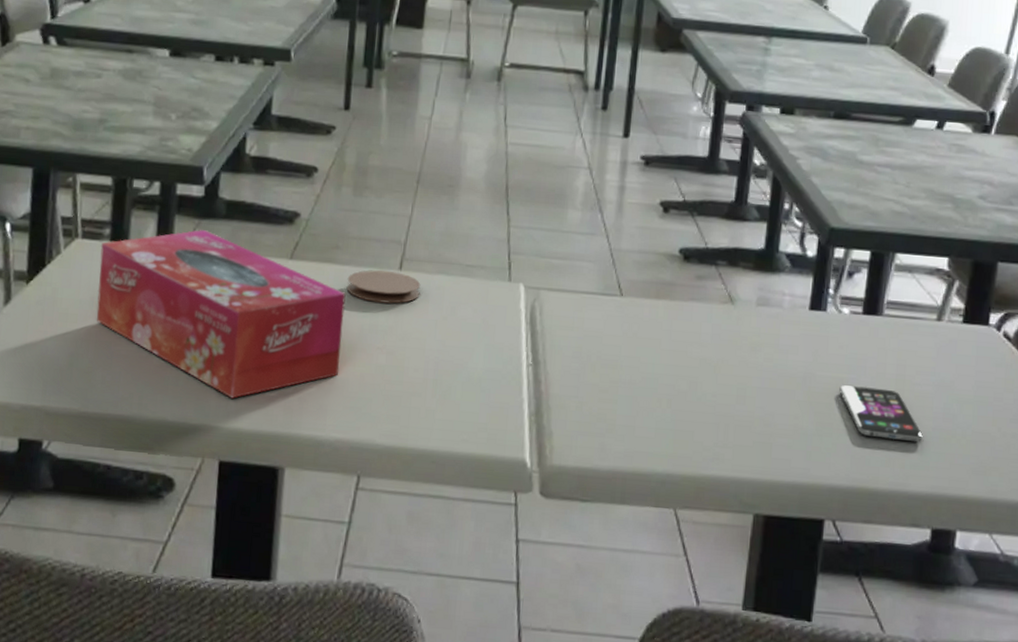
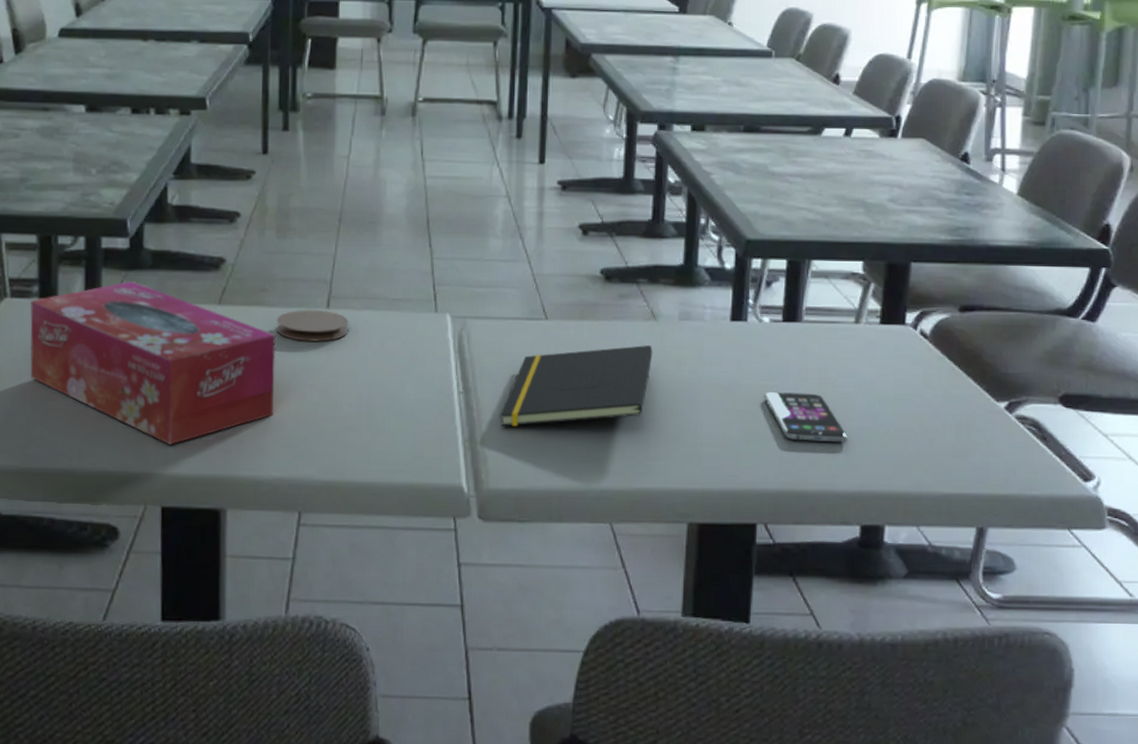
notepad: none [568,328,728,403] -> present [500,345,653,427]

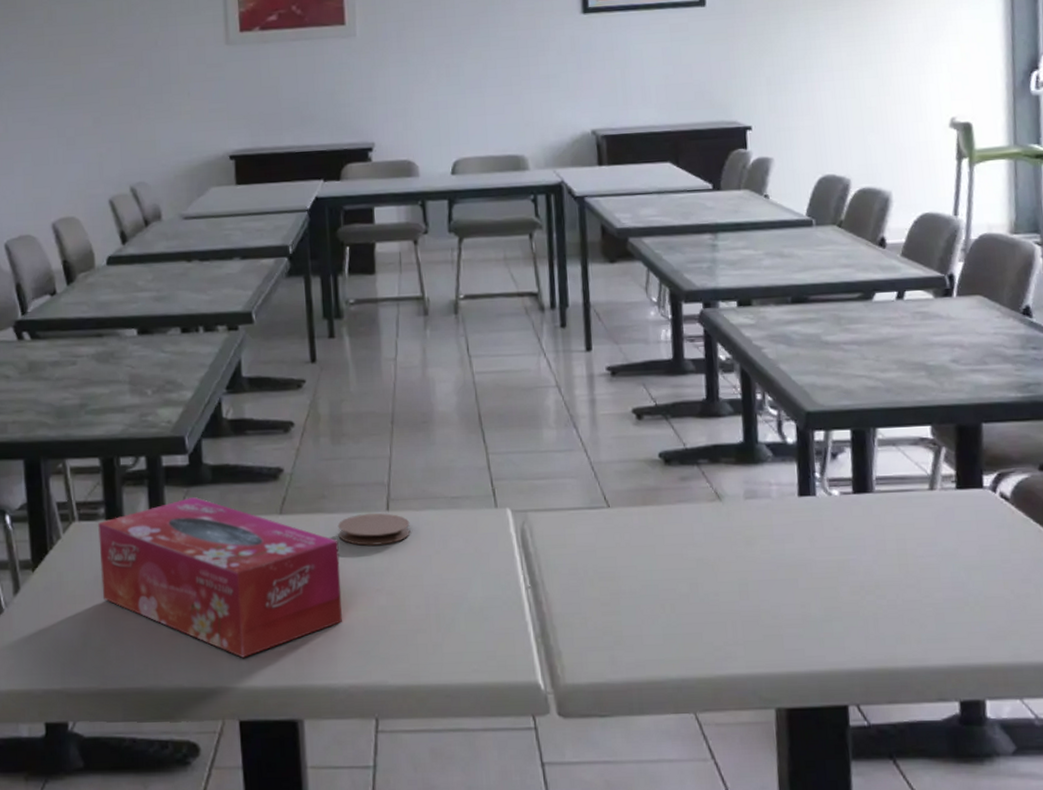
notepad: present [500,345,653,427] -> none [570,527,722,620]
smartphone: present [764,391,847,443] -> none [841,565,935,616]

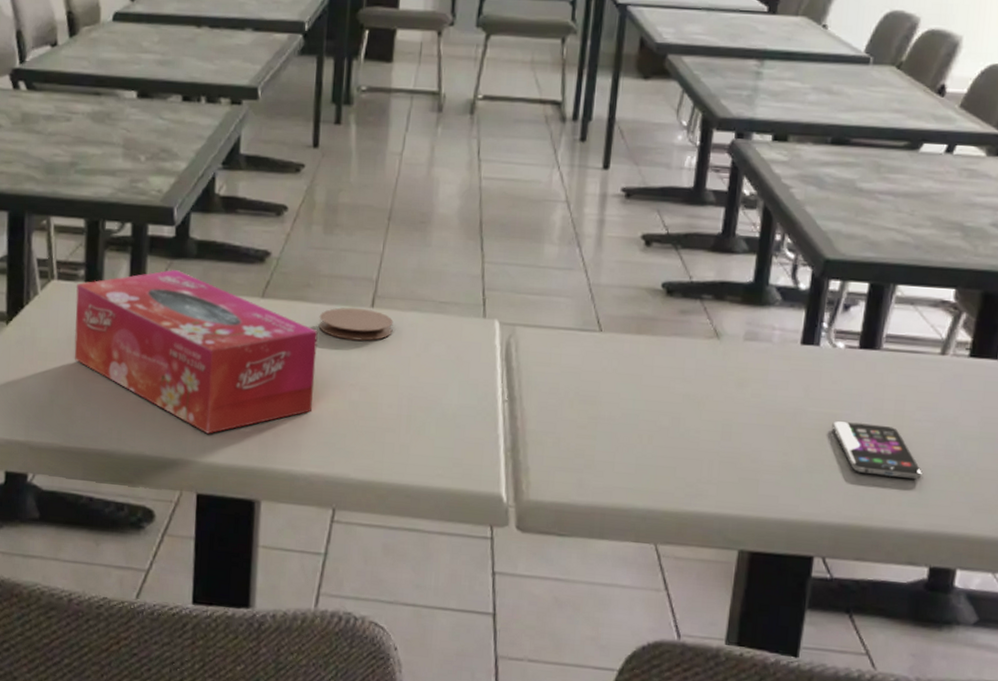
smartphone: none [841,565,935,616] -> present [832,420,922,480]

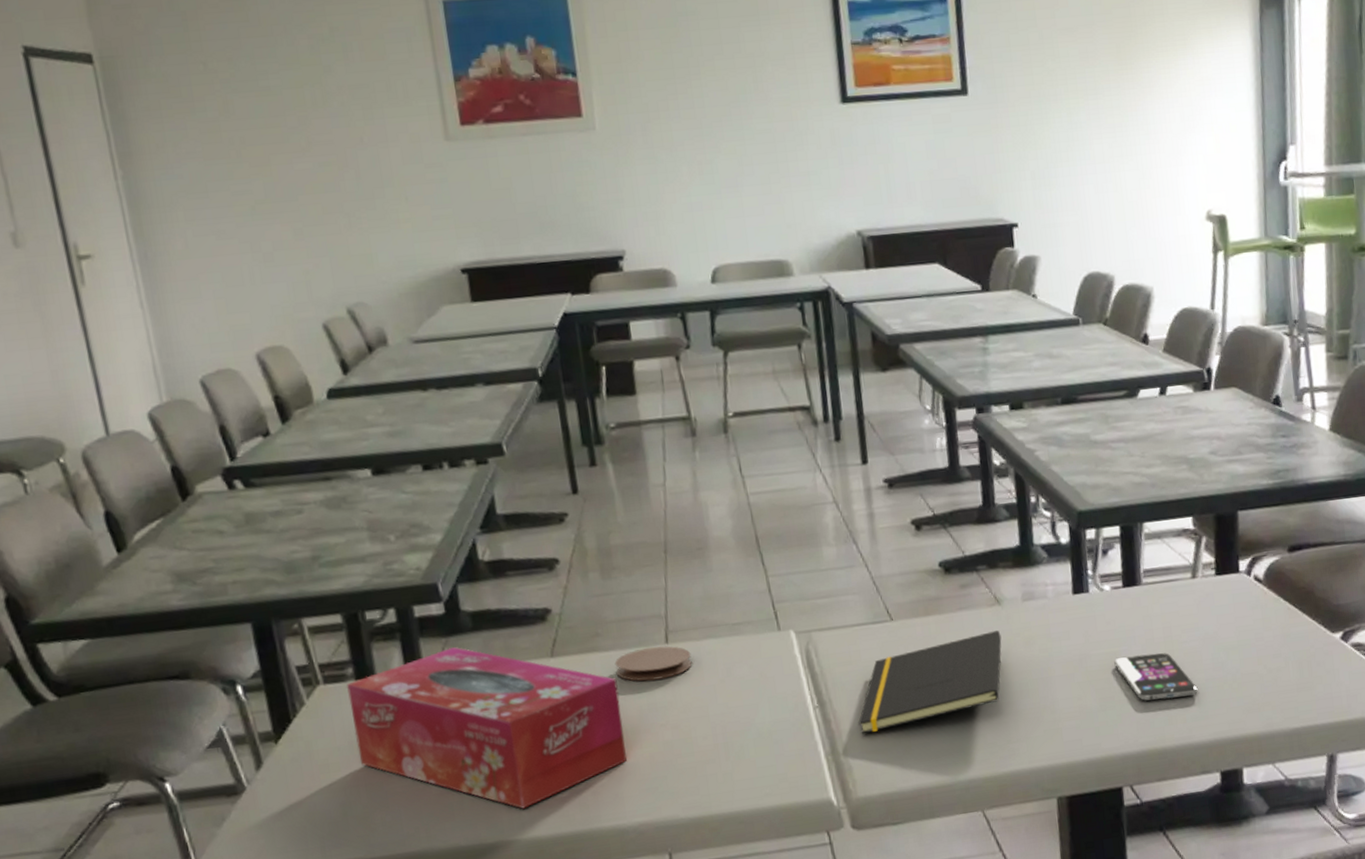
notepad: none [545,364,714,439] -> present [858,630,1002,735]

